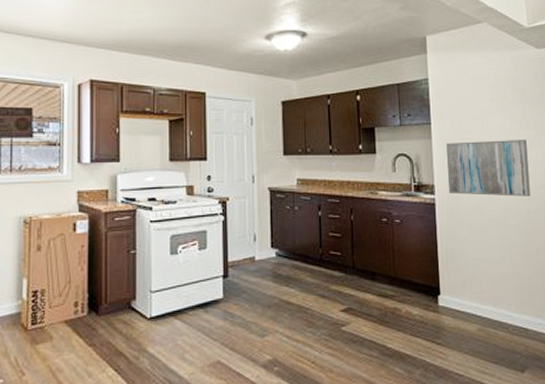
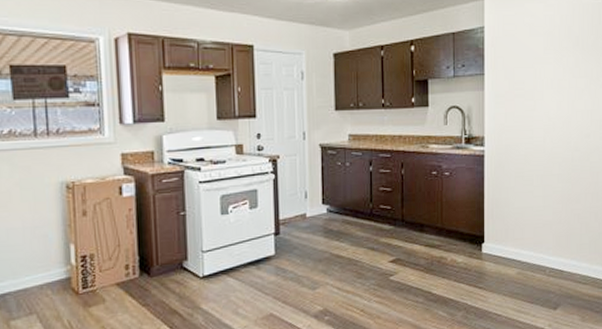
wall art: present [446,140,531,197] -> none [497,89,577,146]

